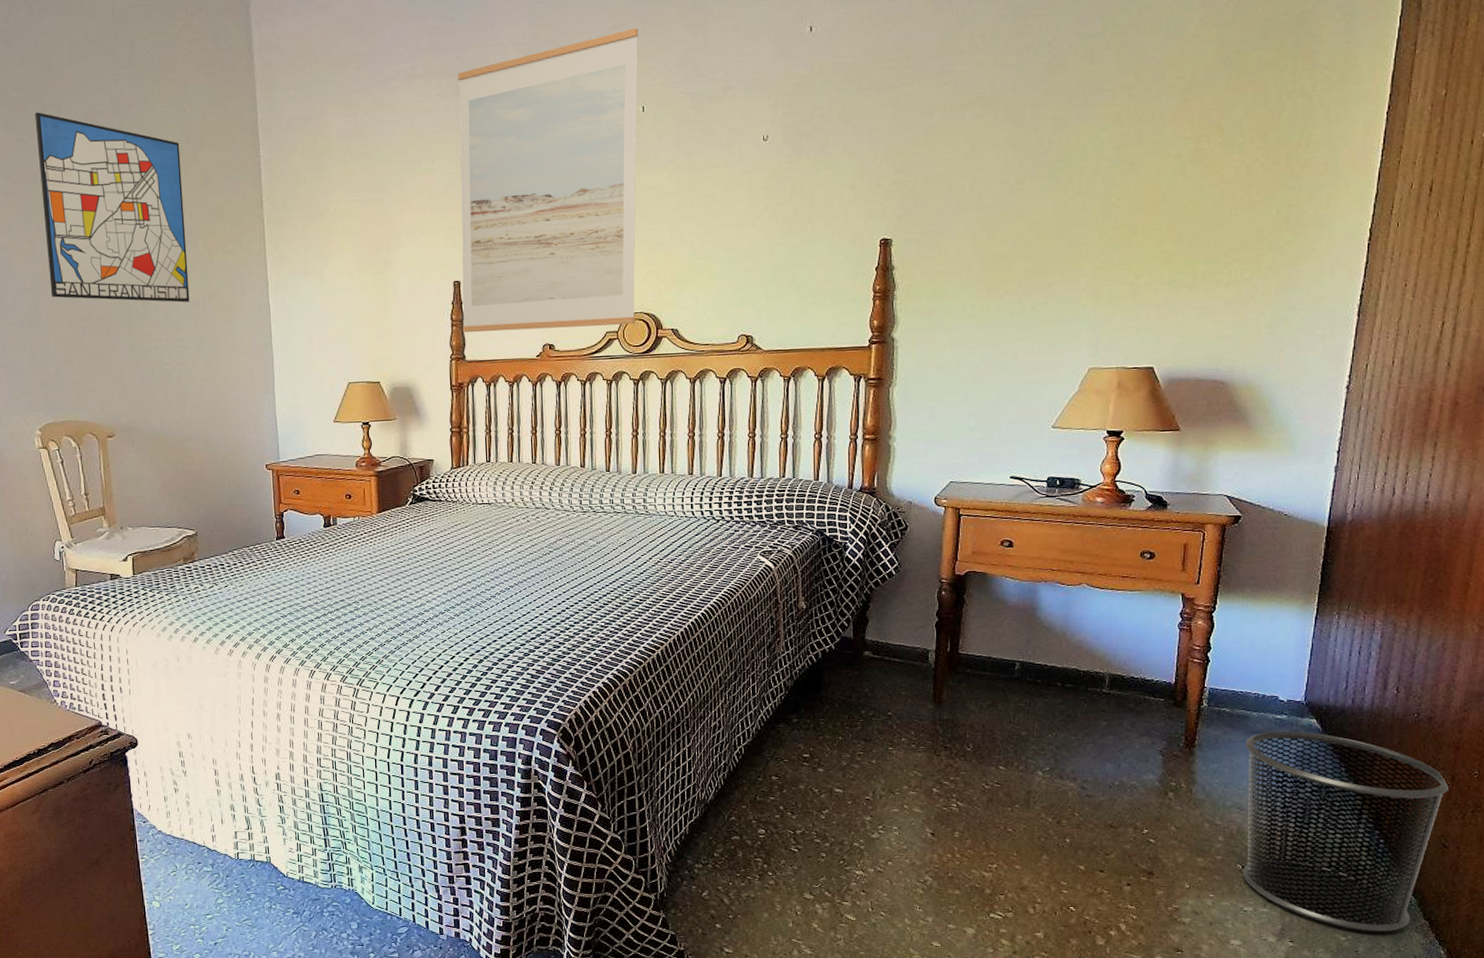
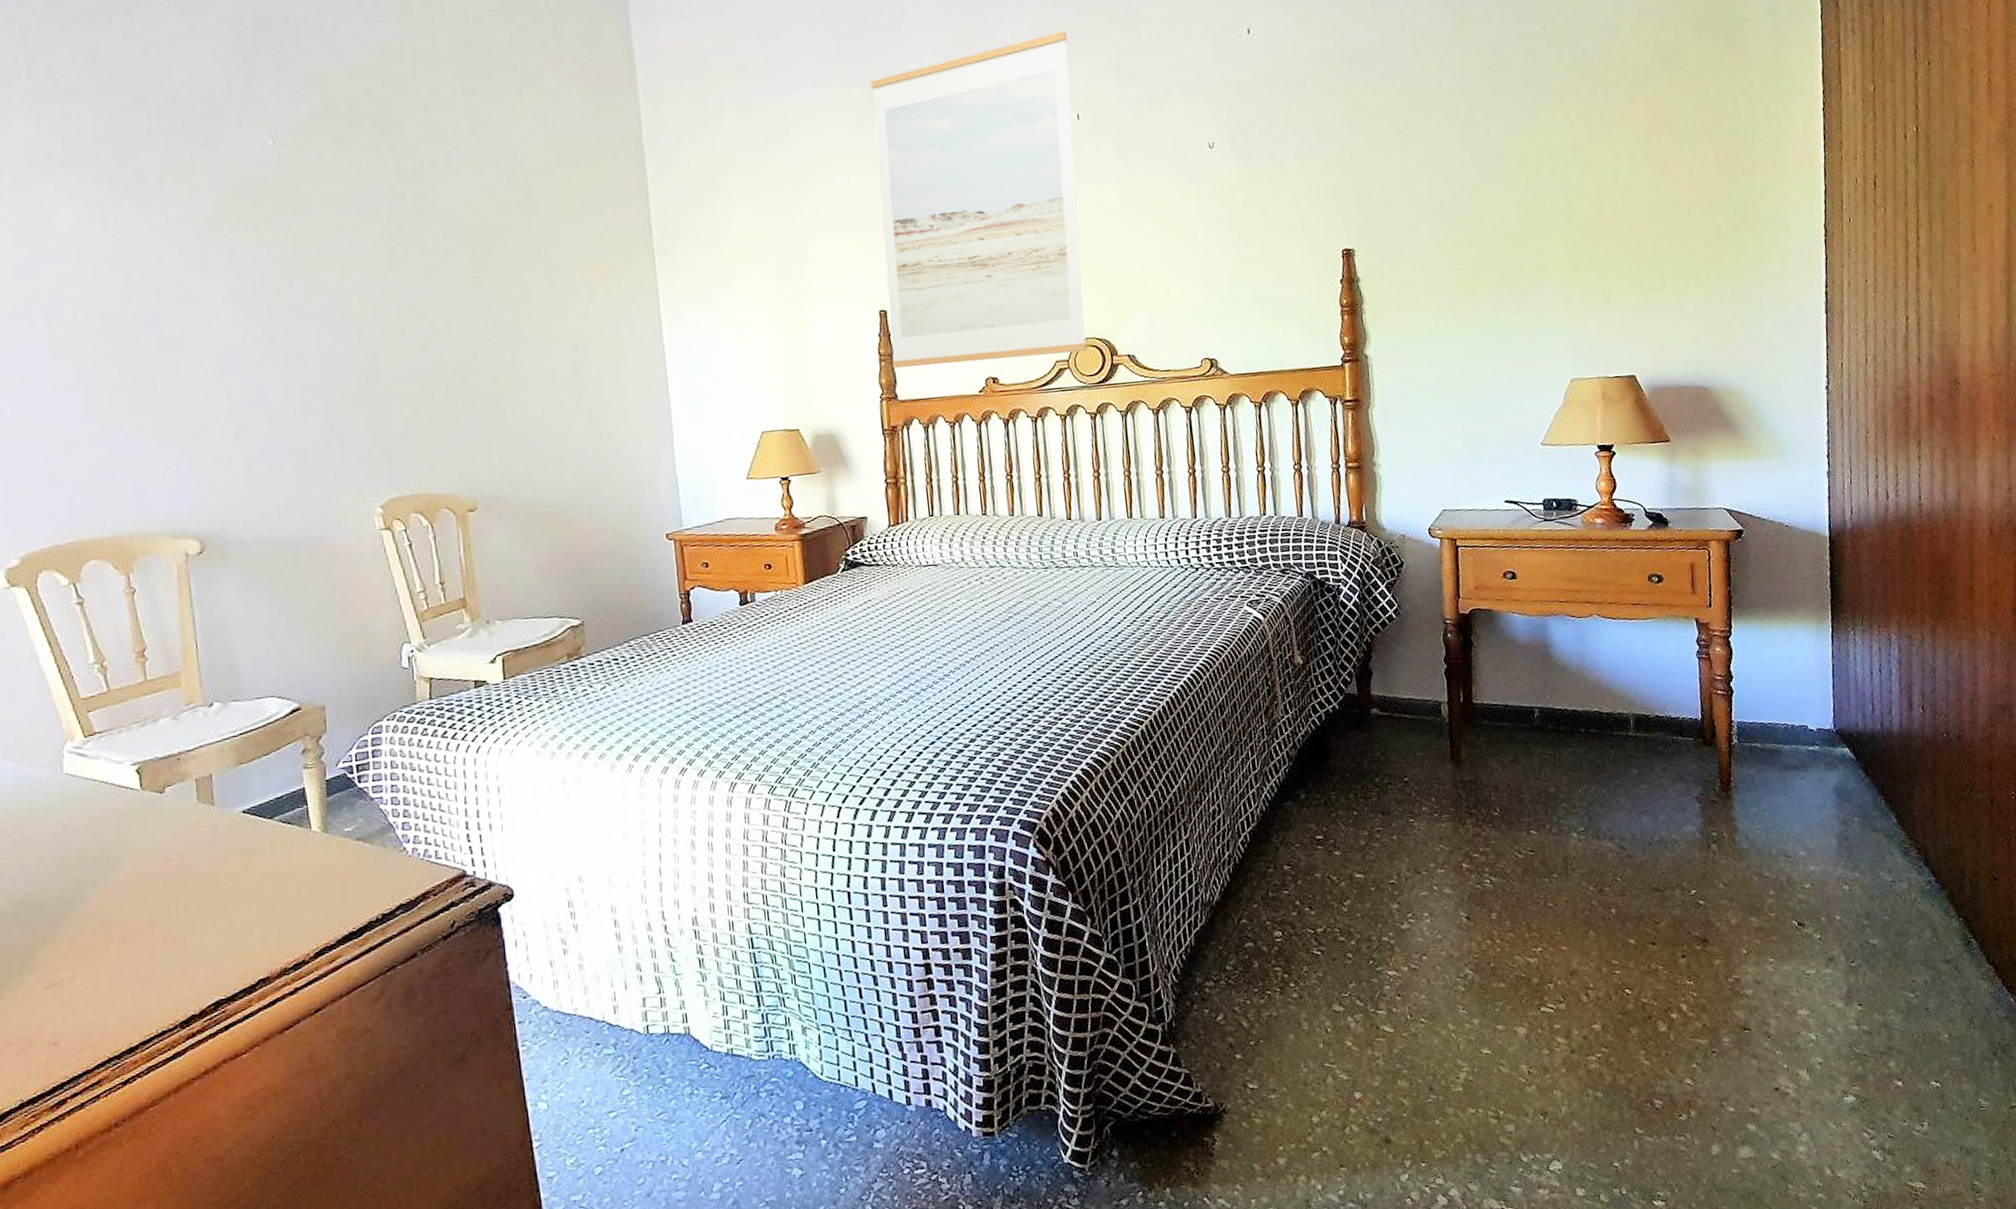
wall art: present [34,112,190,303] -> none [371,130,567,347]
waste bin: present [1243,731,1450,932] -> none [1782,762,1990,985]

